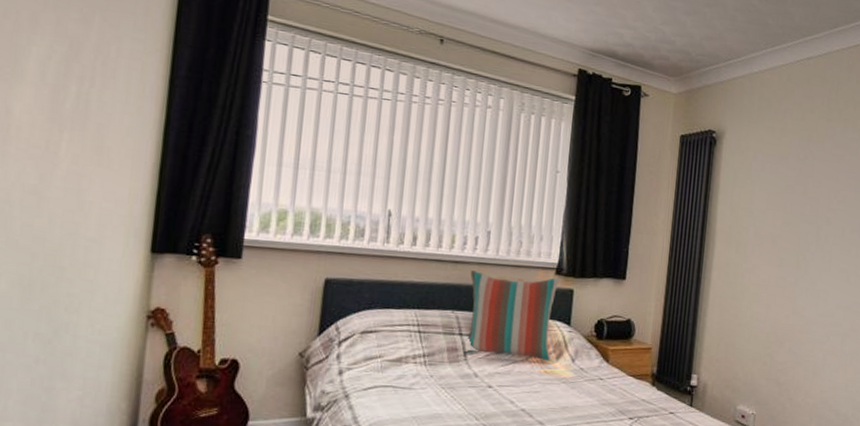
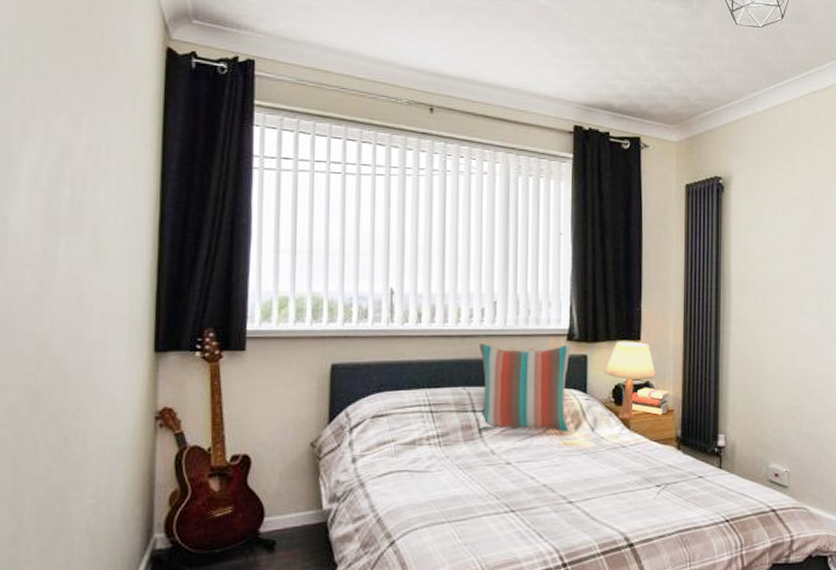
table lamp: none [589,278,638,355] -> present [605,340,657,420]
books: none [611,324,649,353] -> present [631,387,669,416]

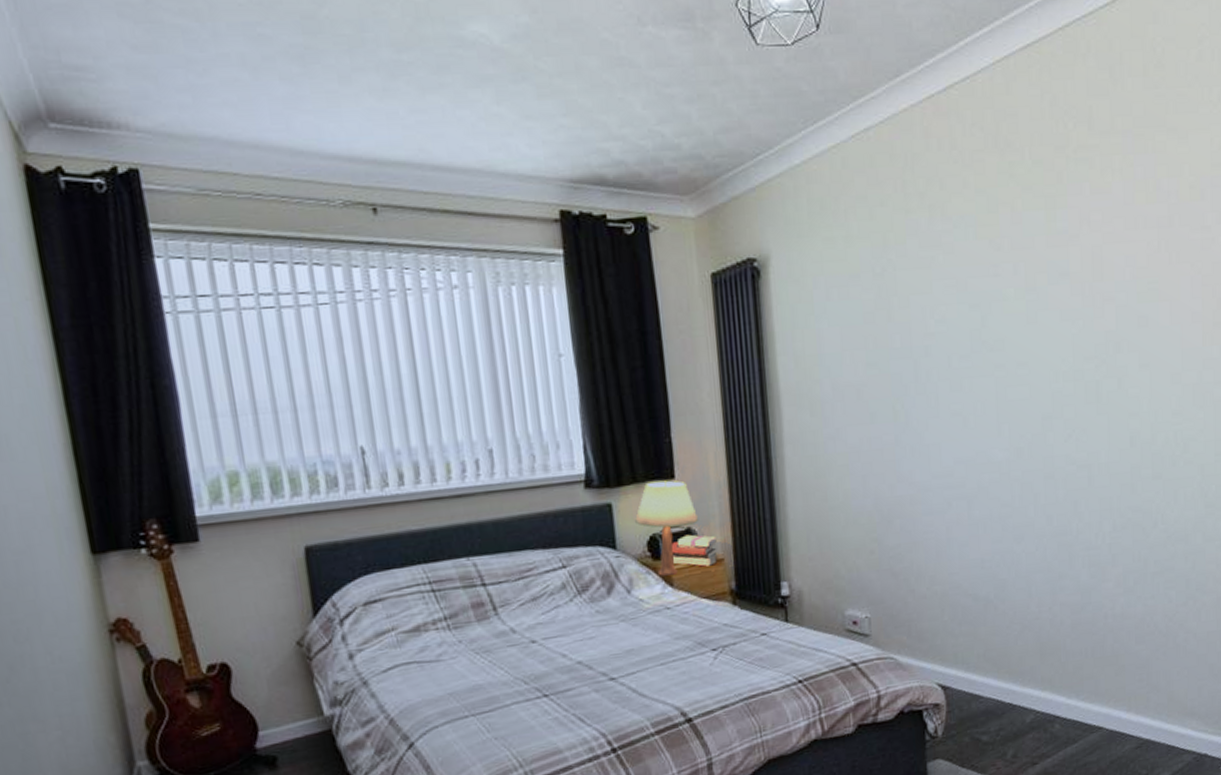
pillow: present [478,343,572,433] -> none [478,491,602,609]

